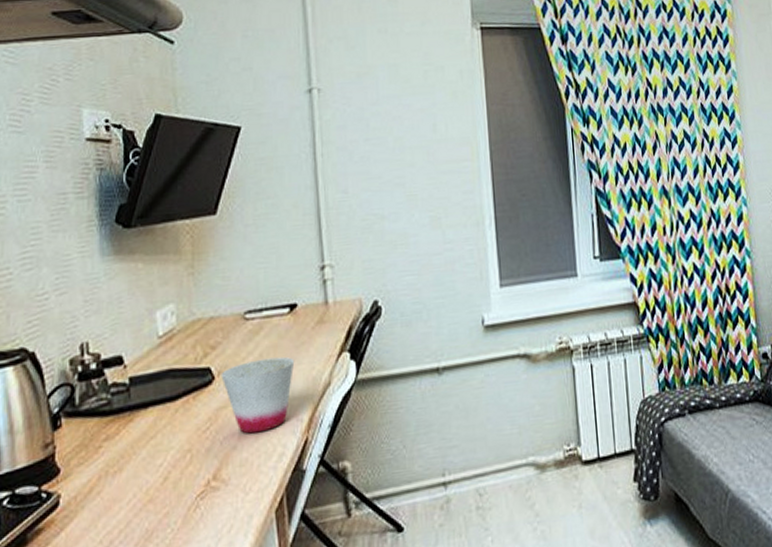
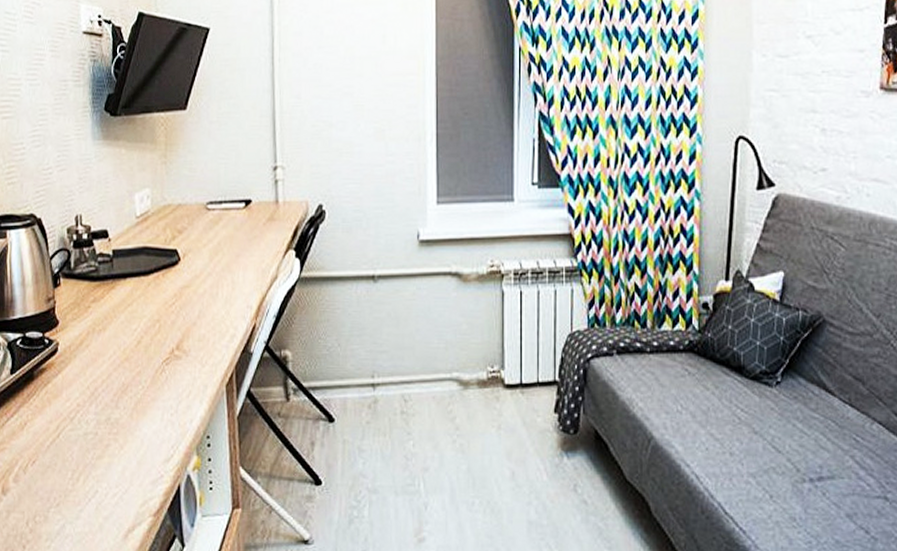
cup: present [221,357,295,434] -> none [186,247,248,313]

